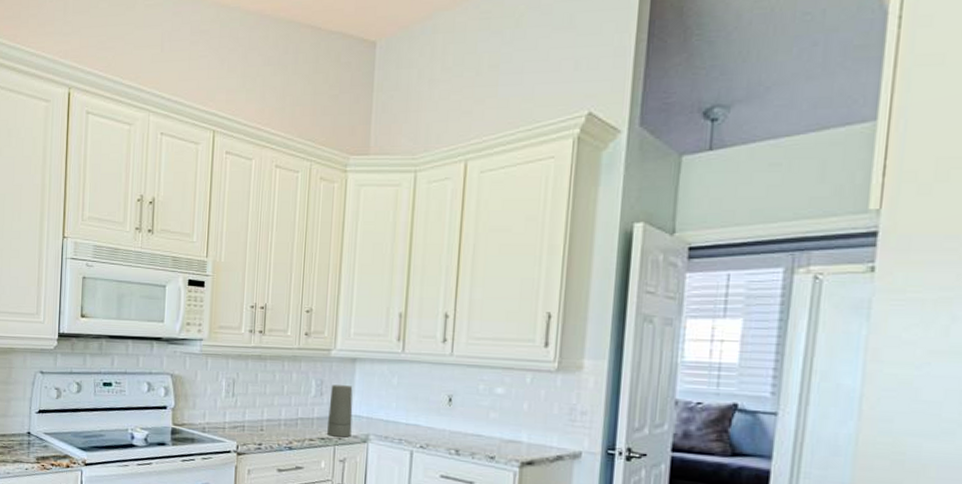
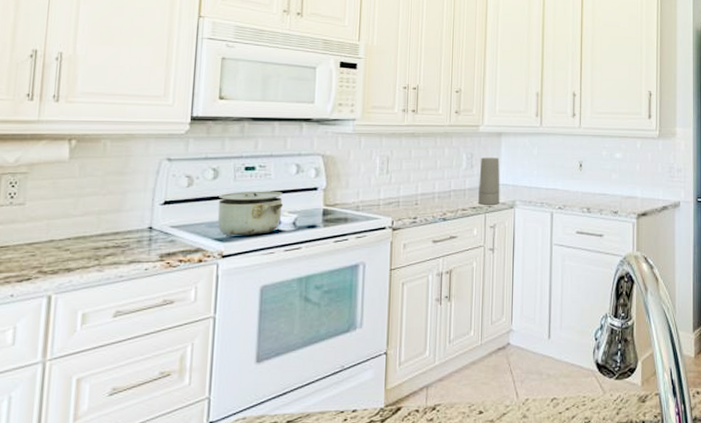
saucepan: none [81,405,136,448] -> present [217,191,283,236]

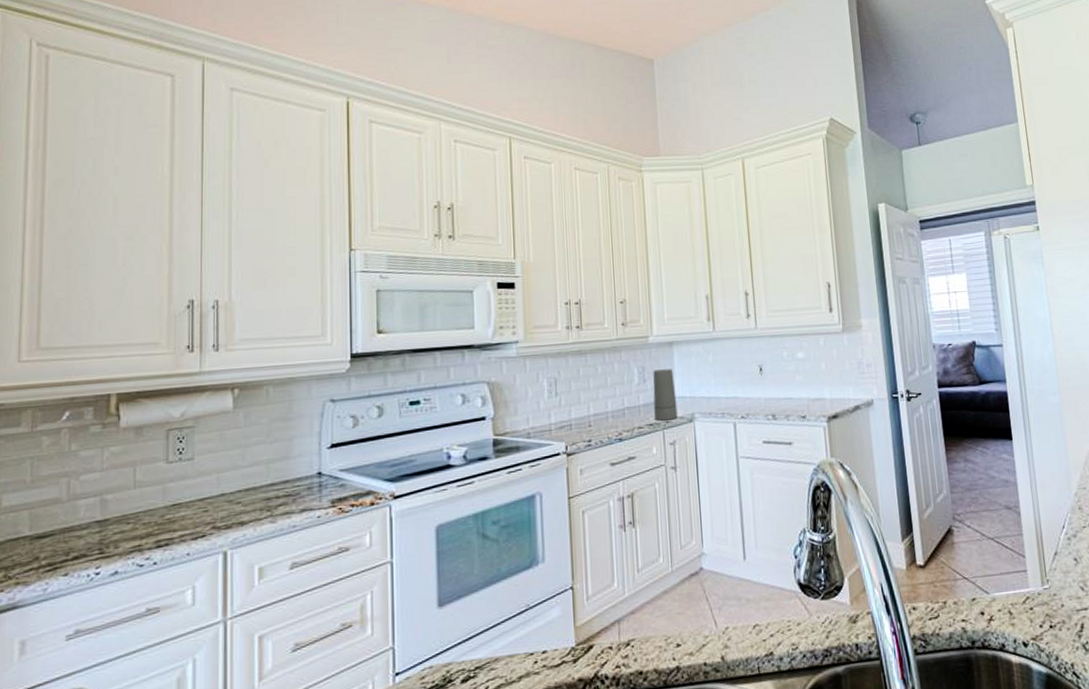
saucepan: present [217,191,283,236] -> none [385,425,451,475]

